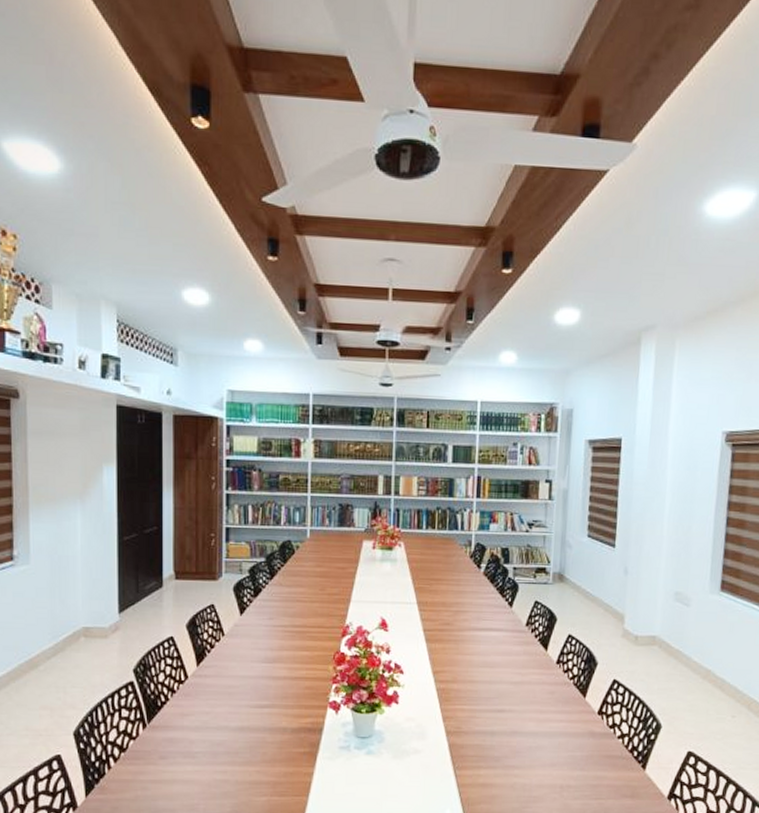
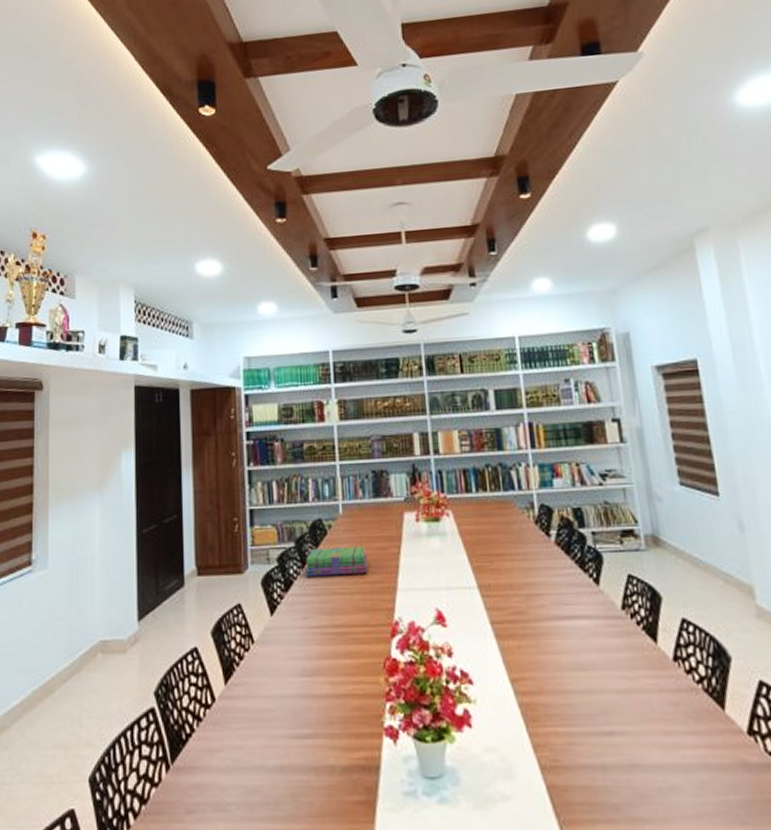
stack of books: none [273,564,329,587] -> present [305,546,369,577]

